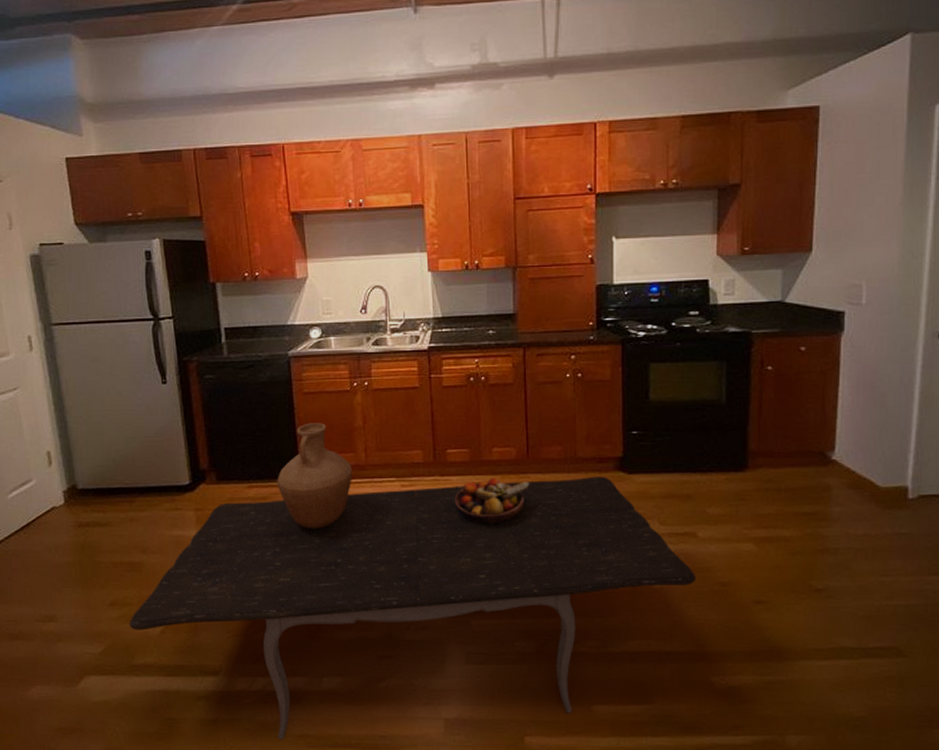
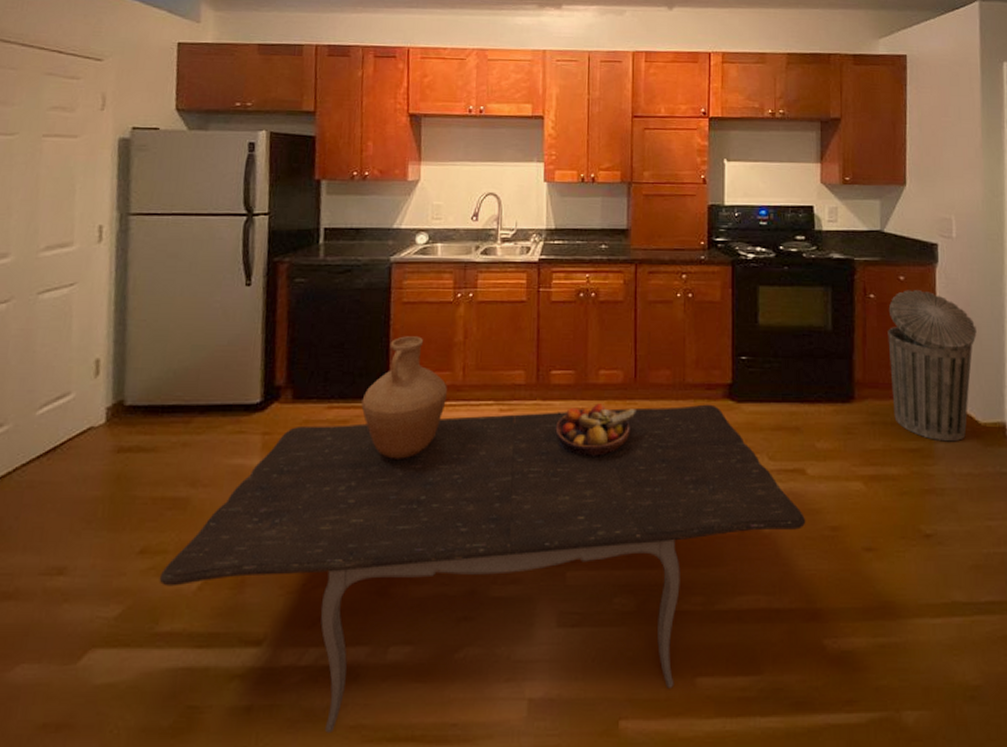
trash can: none [785,360,883,506] -> present [888,290,977,442]

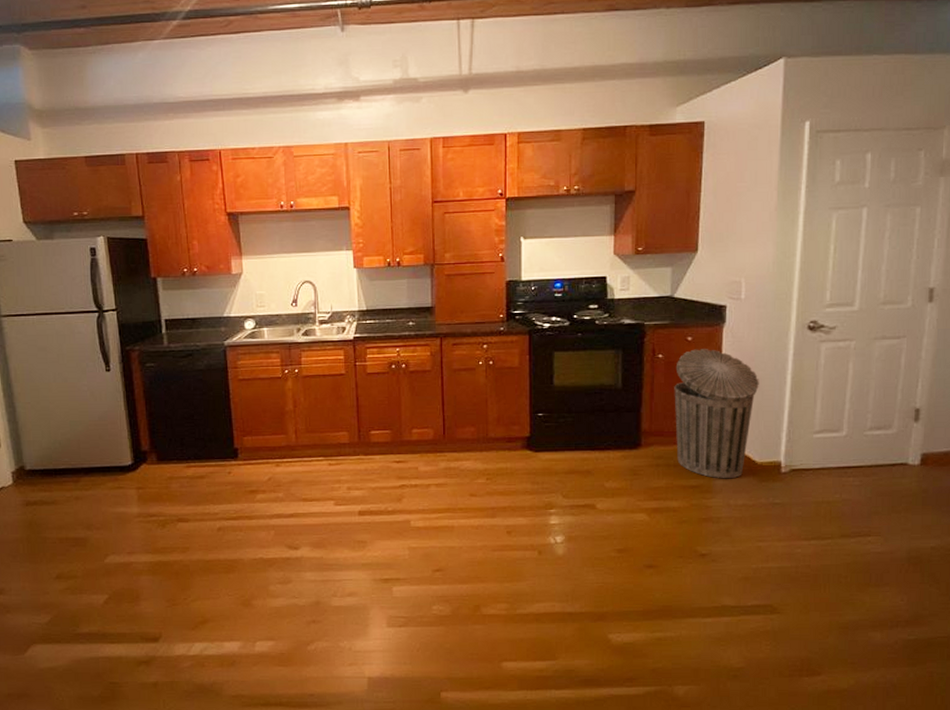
dining table: present [159,404,806,733] -> none [74,454,595,700]
vase: present [361,336,447,459] -> none [214,407,283,505]
fruit bowl: present [555,403,636,457] -> none [377,457,446,500]

